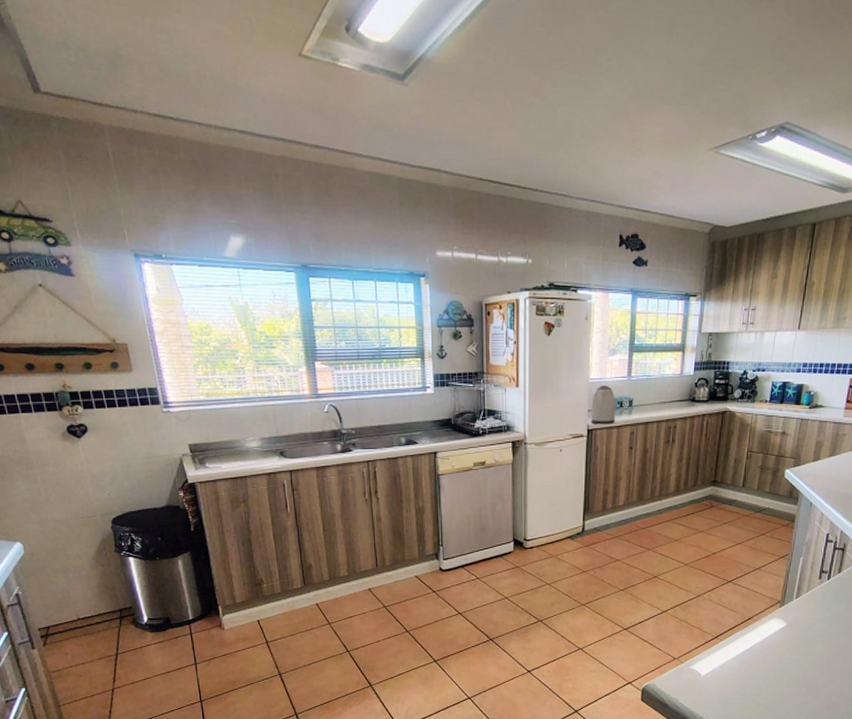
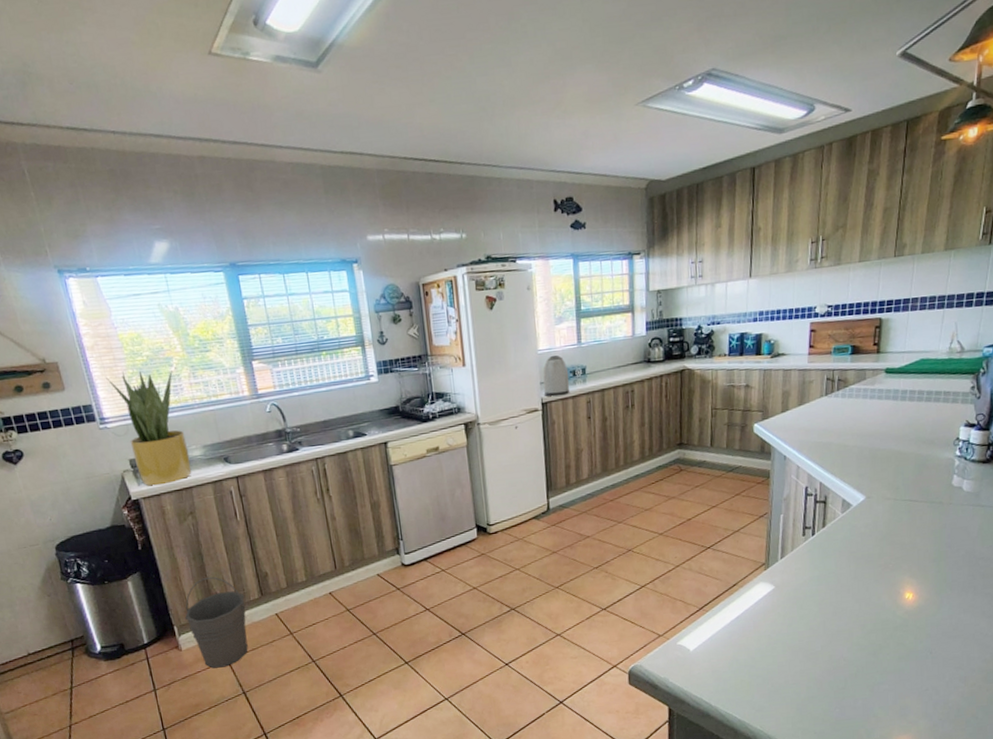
planter: none [173,358,248,472] -> present [106,370,192,486]
bucket: none [230,563,288,649] -> present [185,576,248,669]

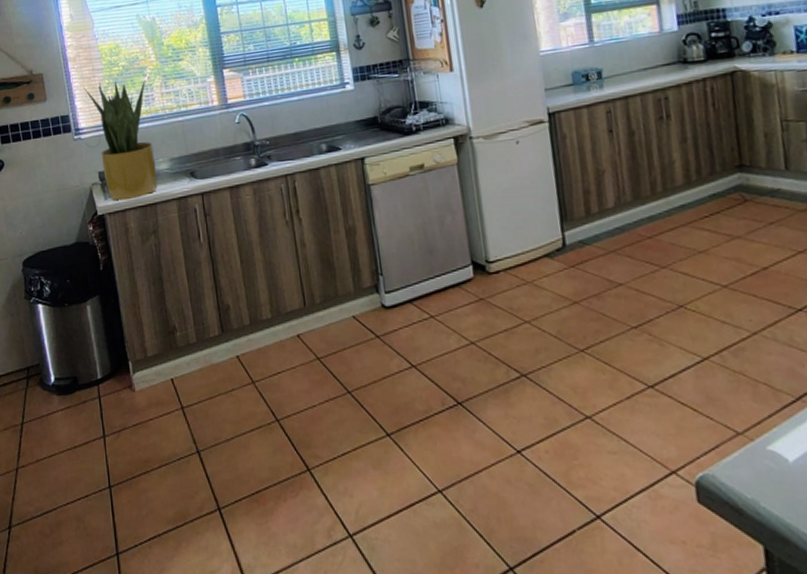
bucket: present [185,576,248,669] -> none [141,305,205,417]
kettle: present [543,355,570,397] -> none [547,57,584,106]

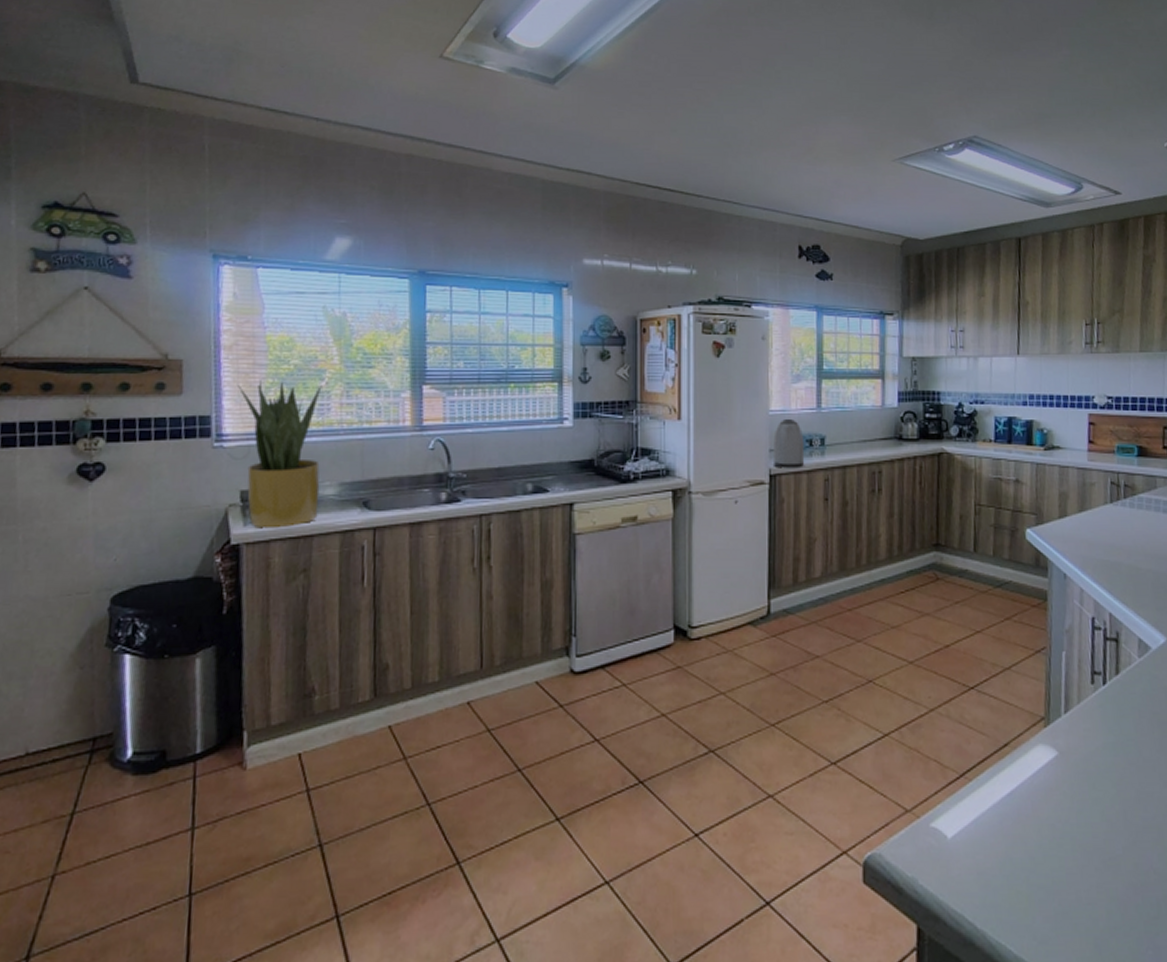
kettle: none [547,57,584,106] -> present [773,419,805,468]

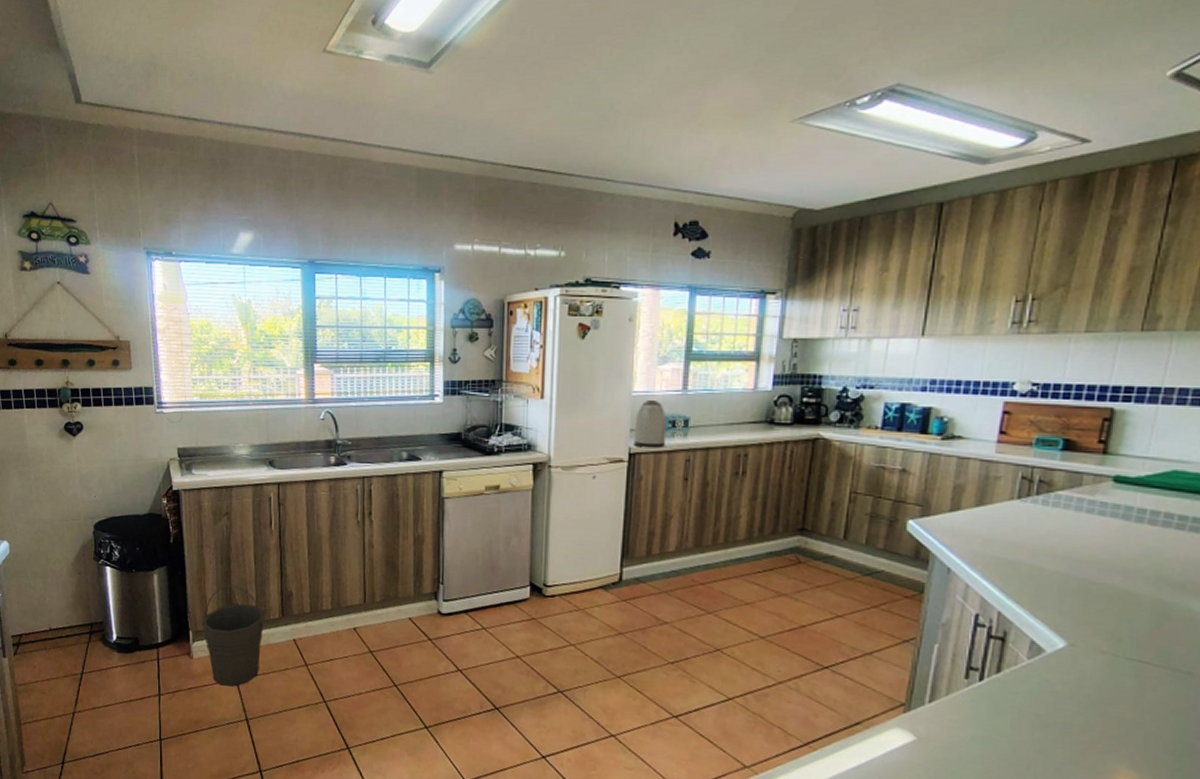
planter: present [238,379,322,529] -> none [171,357,236,480]
bucket: none [263,662,351,802] -> present [202,584,265,687]

